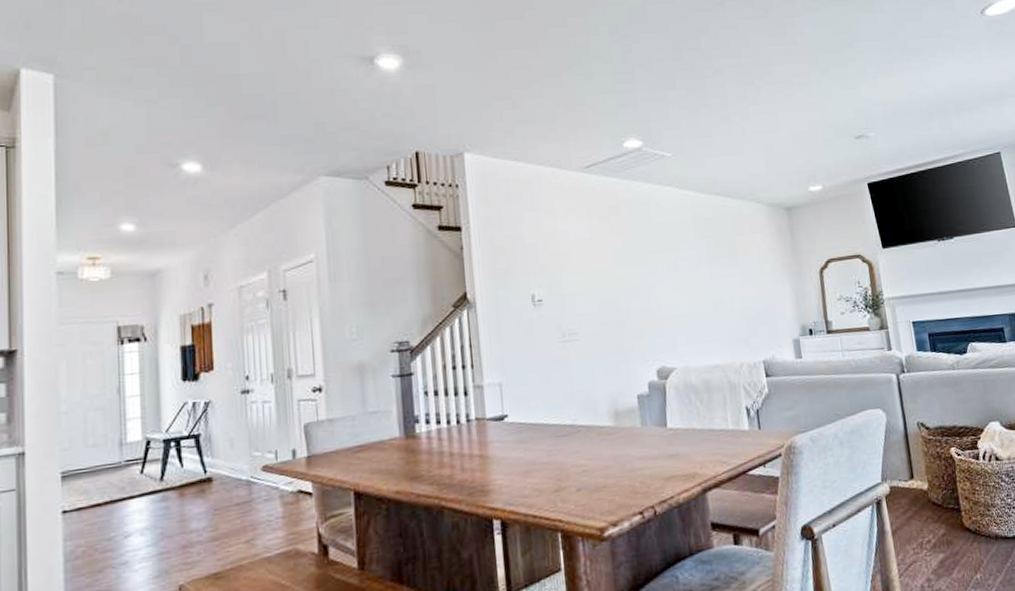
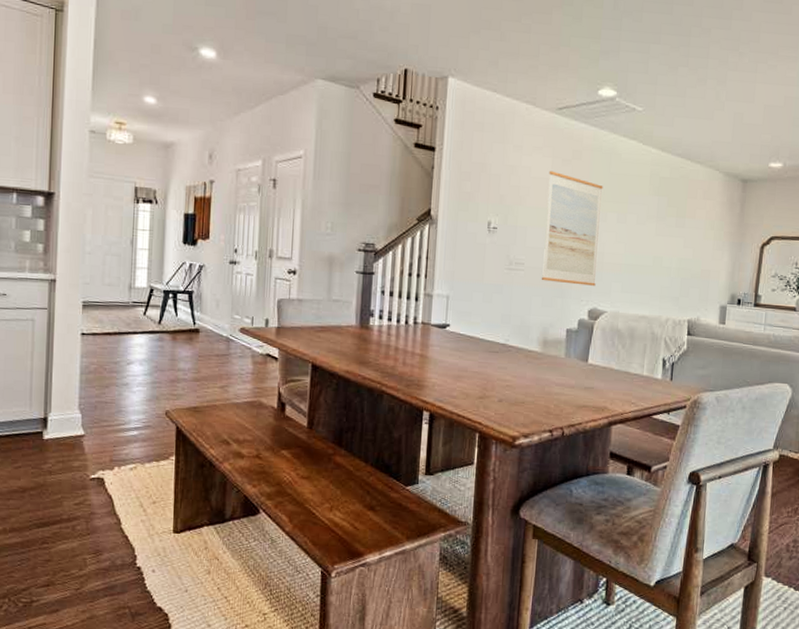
wall art: none [587,230,659,348] -> present [541,170,603,286]

